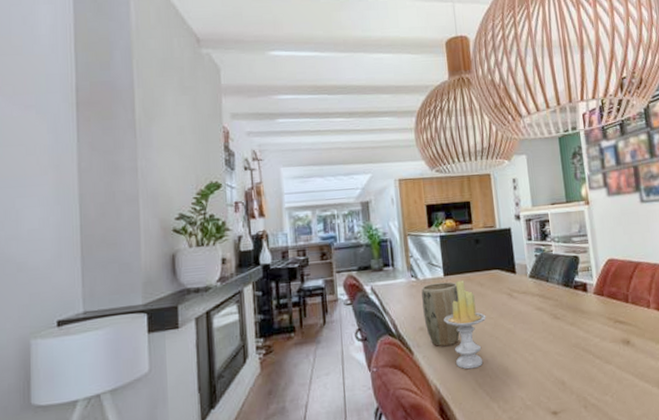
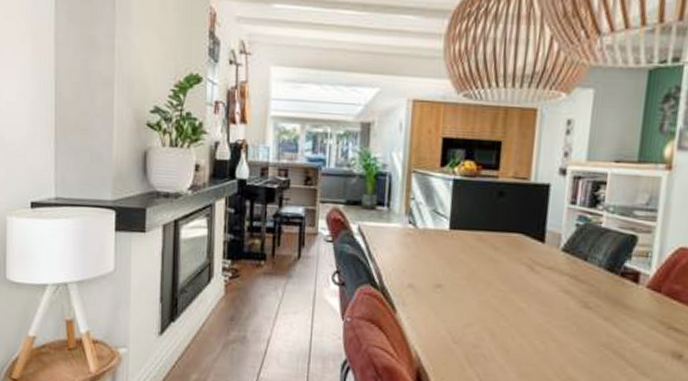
plant pot: present [421,282,460,347] -> none [415,235,465,312]
candle: present [444,280,486,370] -> none [440,238,494,344]

